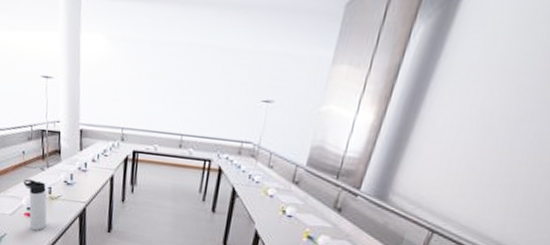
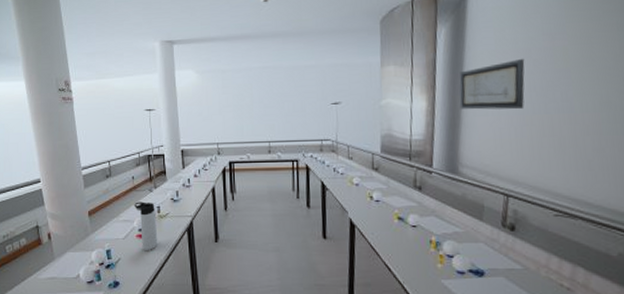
wall art: none [411,78,509,141] -> present [459,58,525,110]

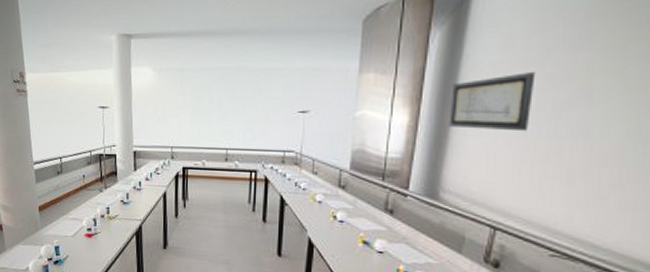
thermos bottle: present [134,201,158,251] -> none [84,201,106,252]

